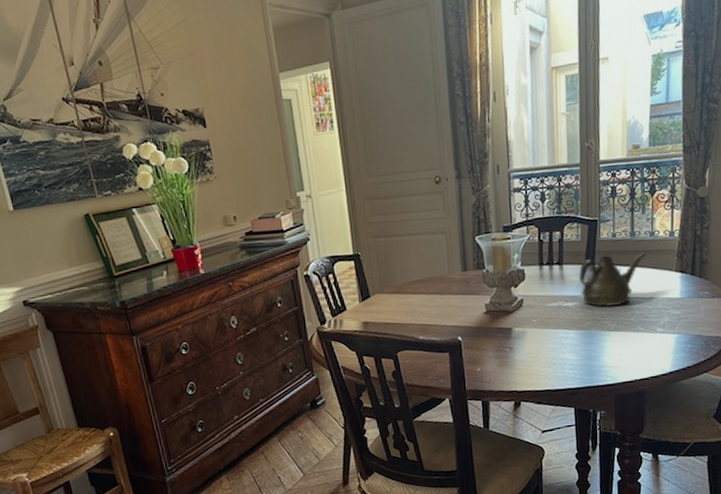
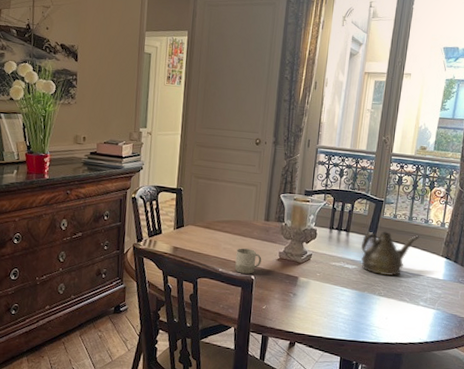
cup: none [435,307,467,337] -> present [235,248,262,274]

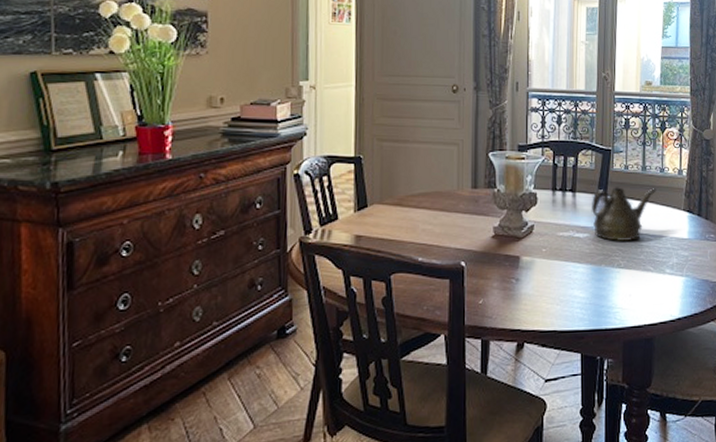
cup: present [235,248,262,274] -> none [439,227,472,261]

